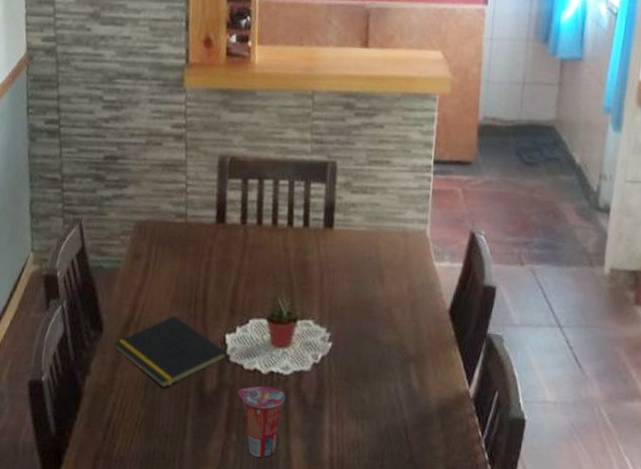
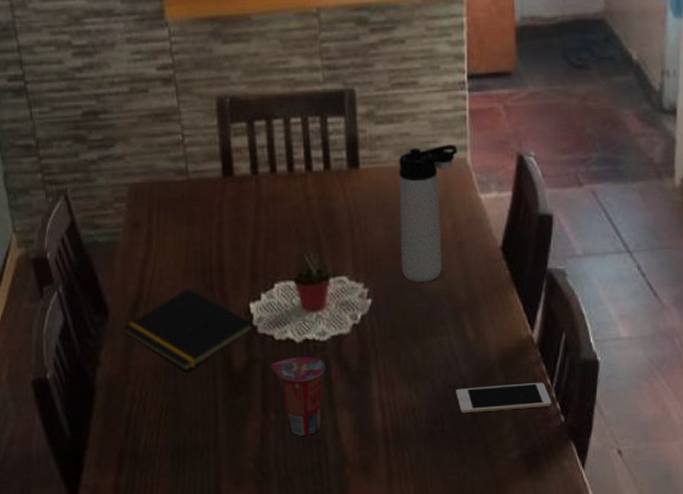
thermos bottle: none [360,216,420,333] -> present [399,145,458,282]
cell phone: none [397,430,481,456] -> present [456,382,552,414]

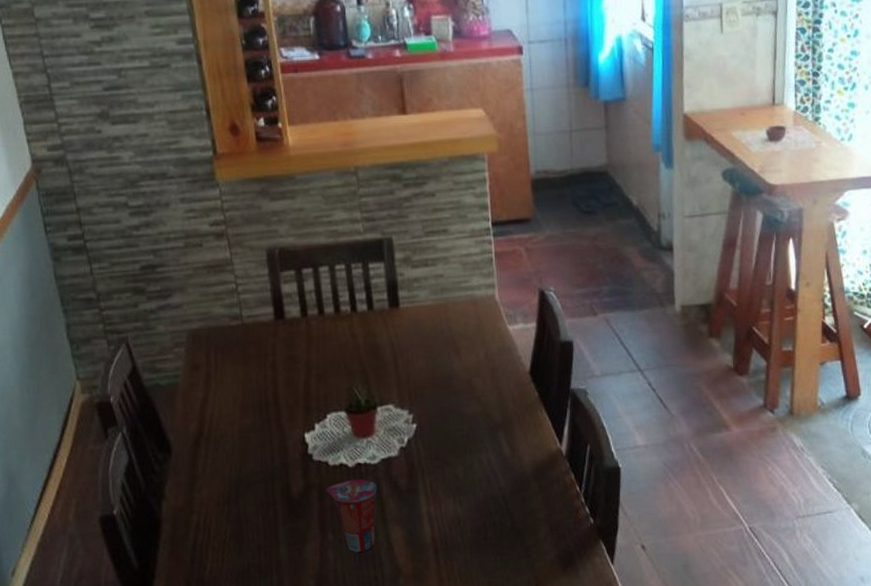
notepad: present [123,289,255,371] -> none [186,423,310,500]
thermos bottle: present [399,145,458,282] -> none [435,284,487,407]
cell phone: present [456,382,552,414] -> none [496,489,582,522]

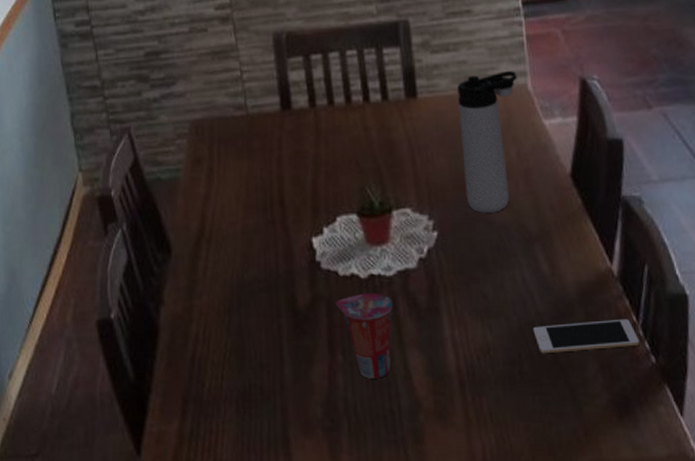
thermos bottle: none [435,284,487,407] -> present [457,71,517,213]
cell phone: none [496,489,582,522] -> present [533,318,640,354]

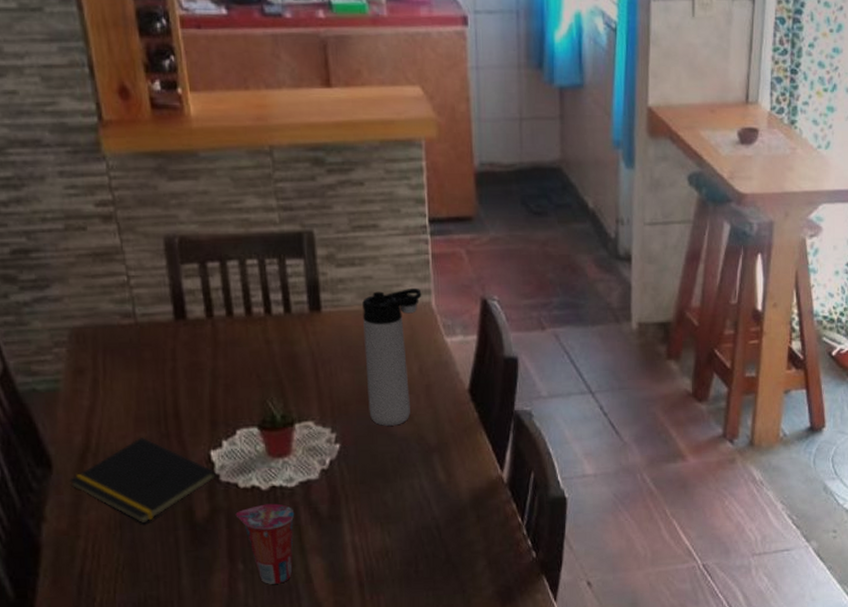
notepad: none [186,224,318,310] -> present [70,438,217,524]
cell phone: present [533,318,640,354] -> none [429,520,523,554]

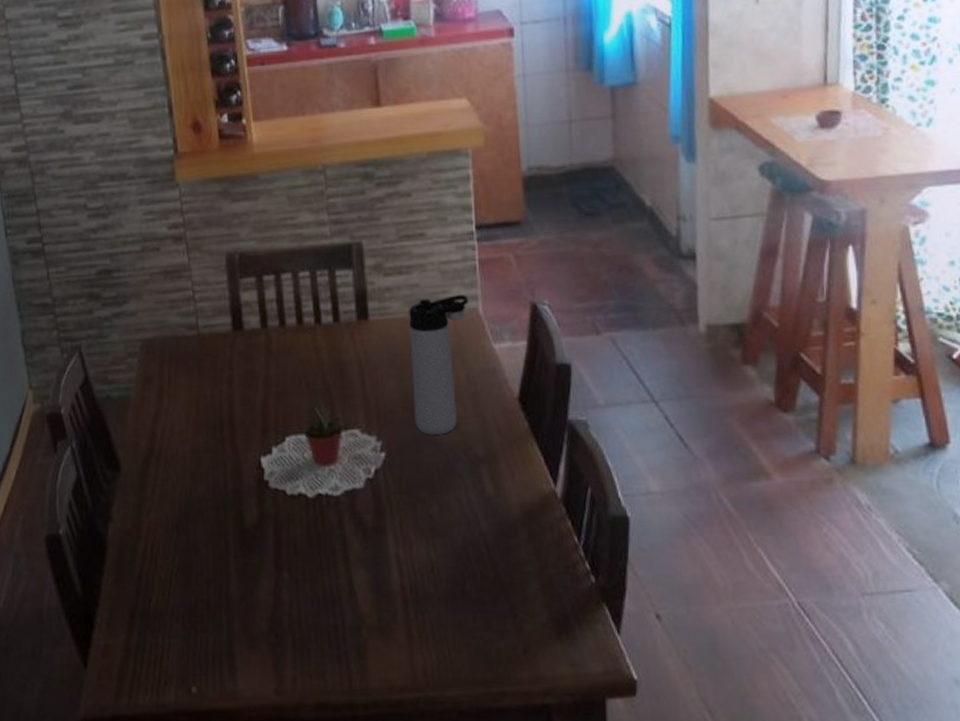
notepad: present [70,438,217,524] -> none [135,443,266,527]
cup: present [235,503,295,584] -> none [282,512,340,595]

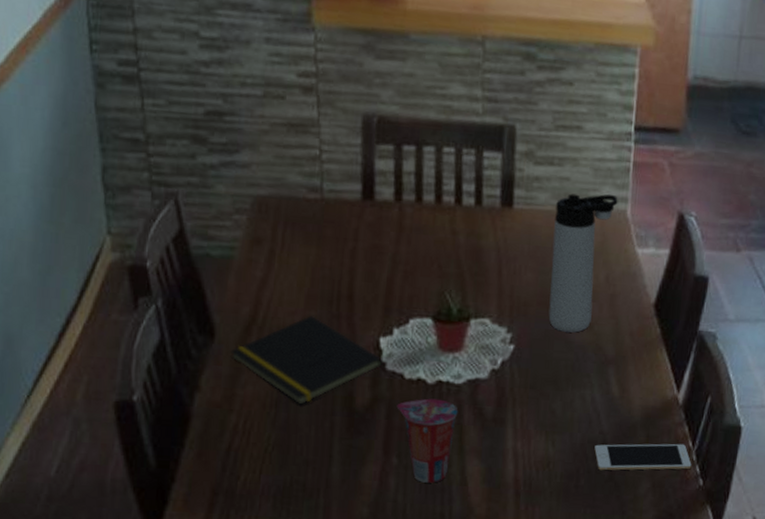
notepad: none [135,443,266,527] -> present [230,316,383,405]
cup: none [282,512,340,595] -> present [396,398,458,483]
cell phone: none [476,539,581,573] -> present [594,443,692,471]

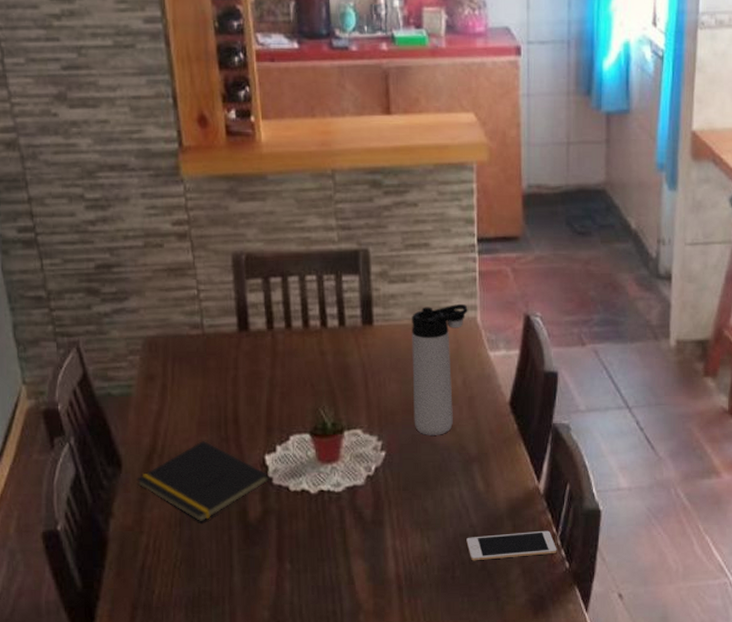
cup: present [396,398,458,483] -> none [285,507,341,584]

